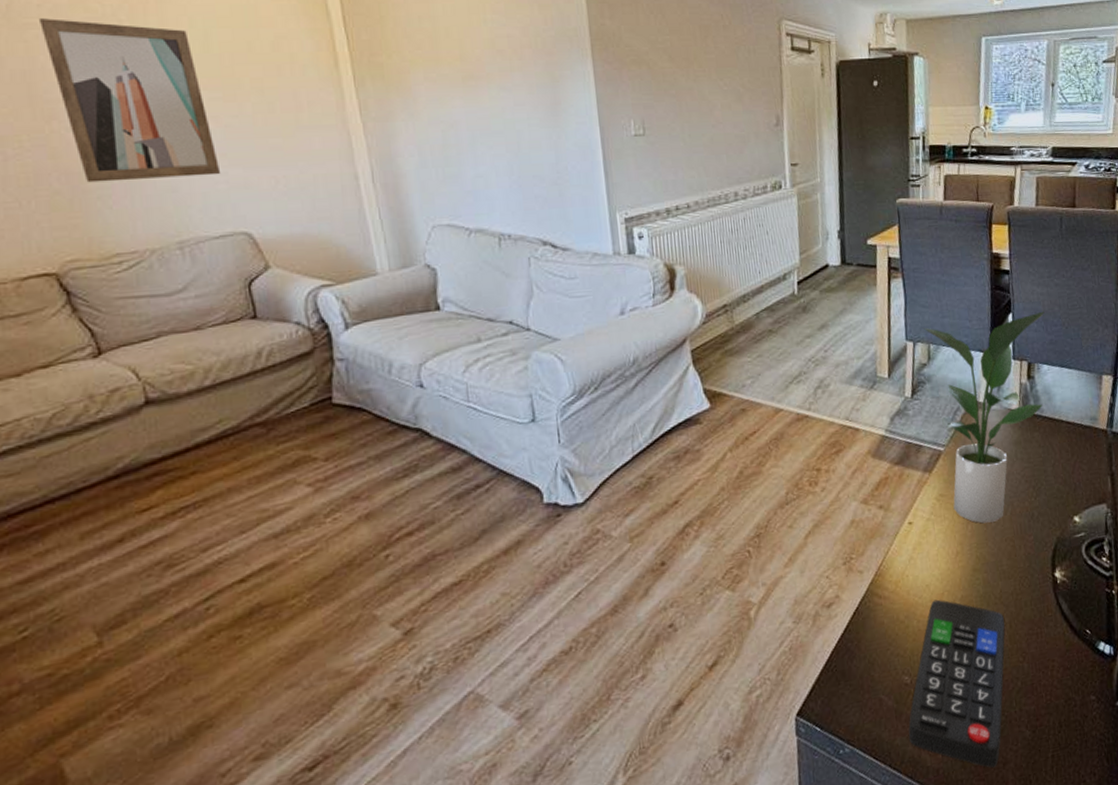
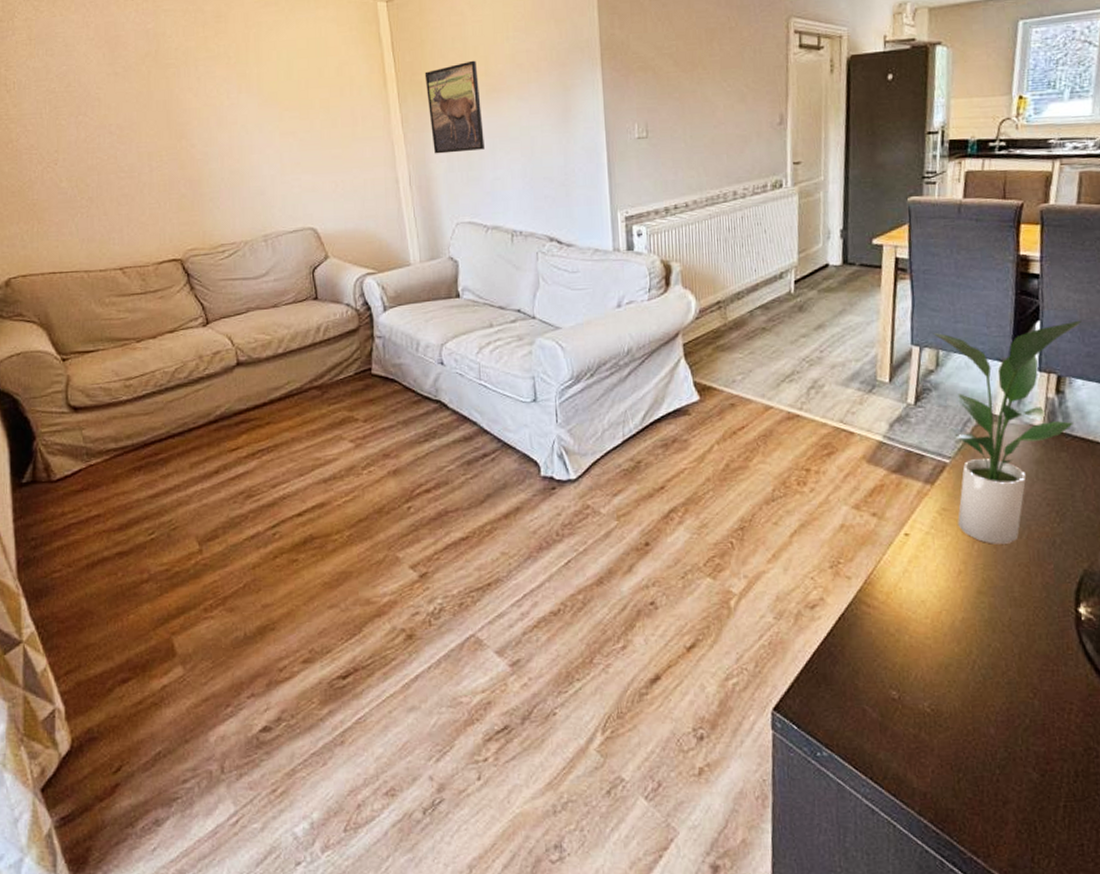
wall art: present [40,18,221,183] -> none [176,58,296,188]
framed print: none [386,43,463,147] -> present [424,60,485,154]
remote control: present [908,599,1005,768] -> none [893,617,1014,803]

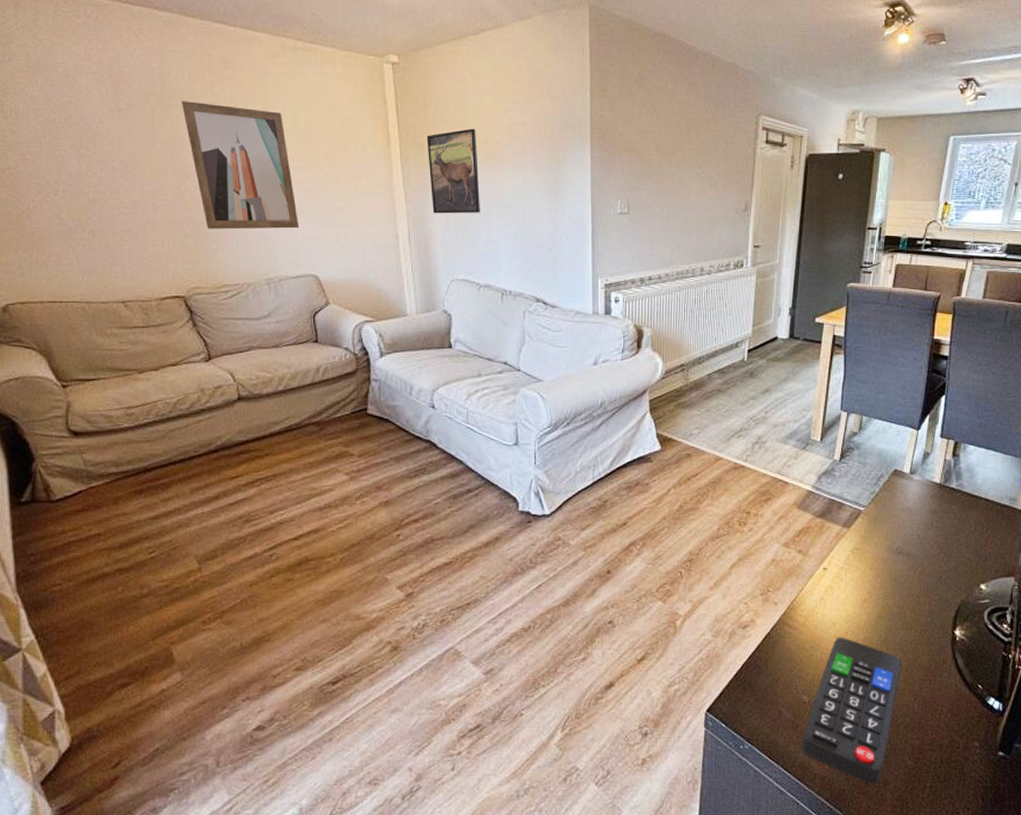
wall art: none [176,58,296,188] -> present [182,101,300,230]
remote control: none [893,617,1014,803] -> present [801,637,902,785]
potted plant: present [932,320,1082,544] -> none [859,396,978,578]

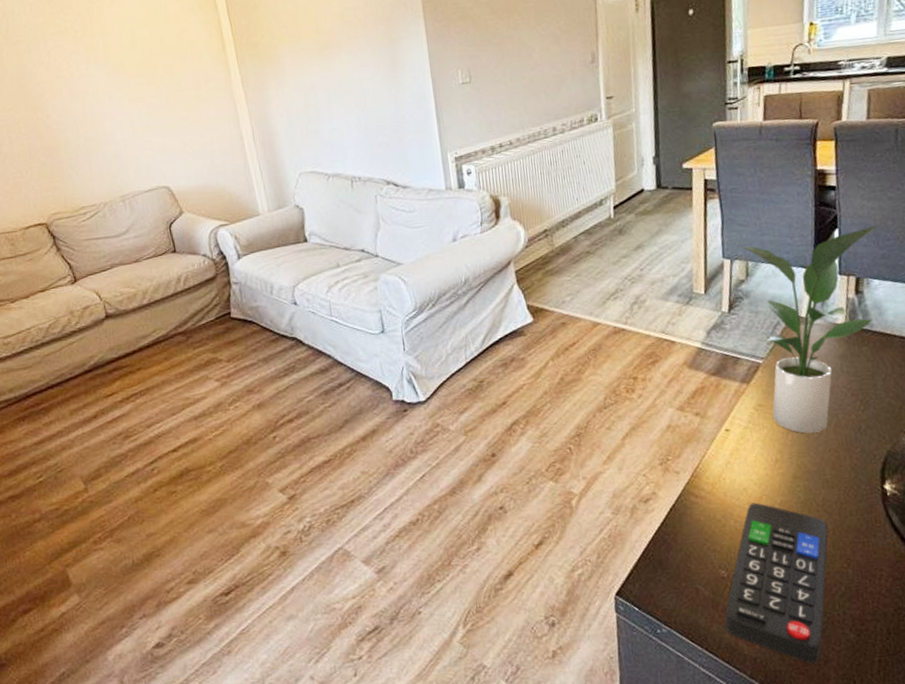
wall art: present [182,101,300,230] -> none [26,32,147,155]
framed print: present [426,128,480,214] -> none [260,20,321,110]
potted plant: none [859,396,978,578] -> present [741,225,876,434]

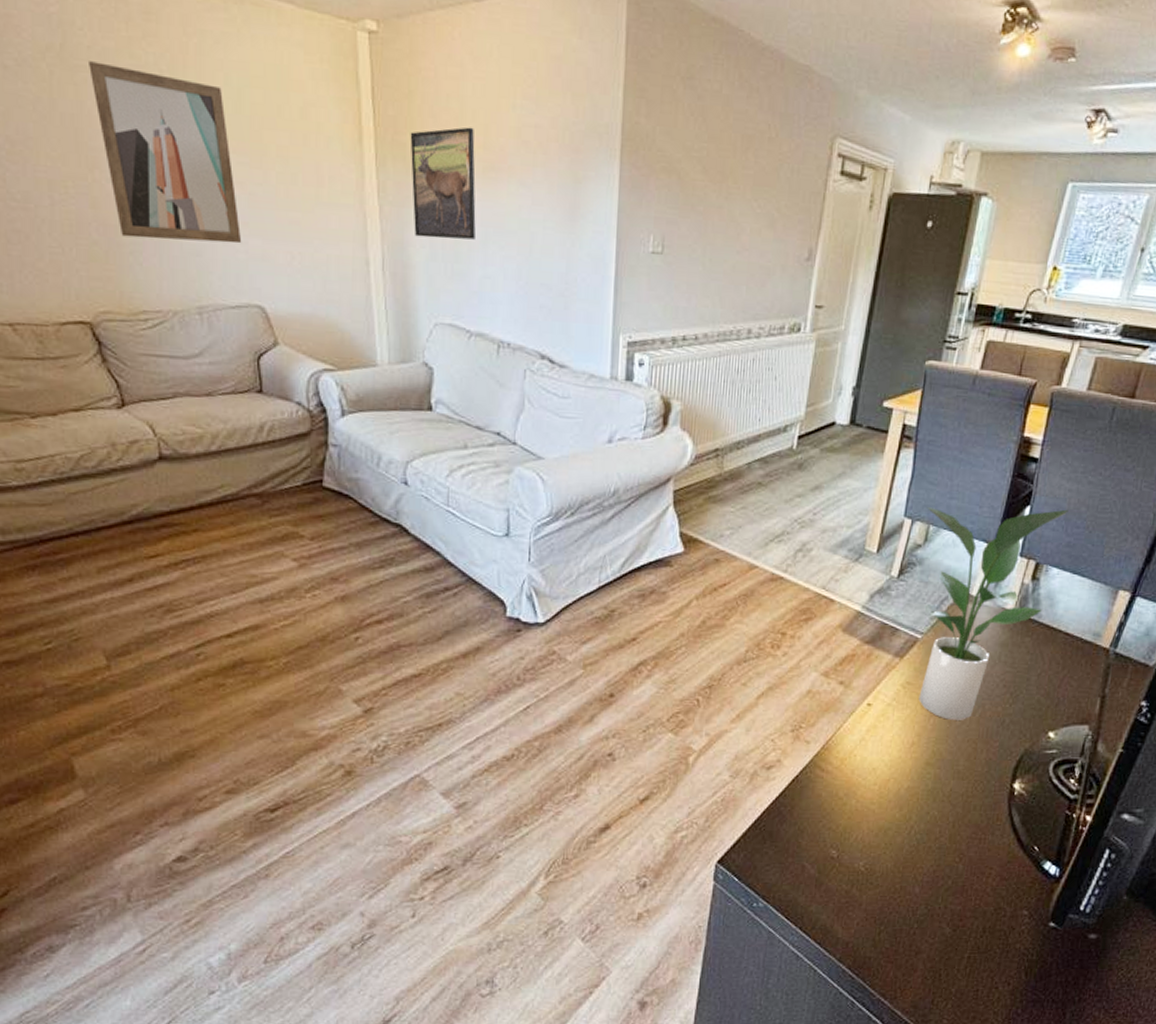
wall art: none [26,32,147,155] -> present [89,61,242,244]
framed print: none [260,20,321,110] -> present [410,127,476,240]
remote control: present [725,502,828,664] -> none [824,784,949,953]

